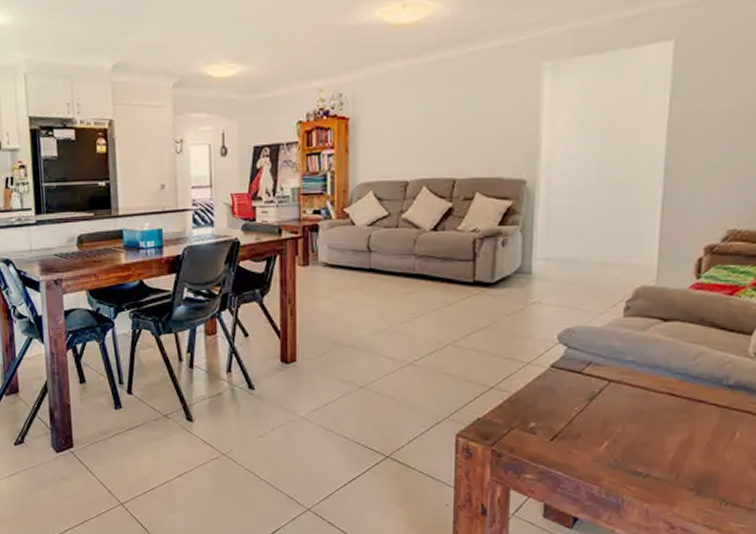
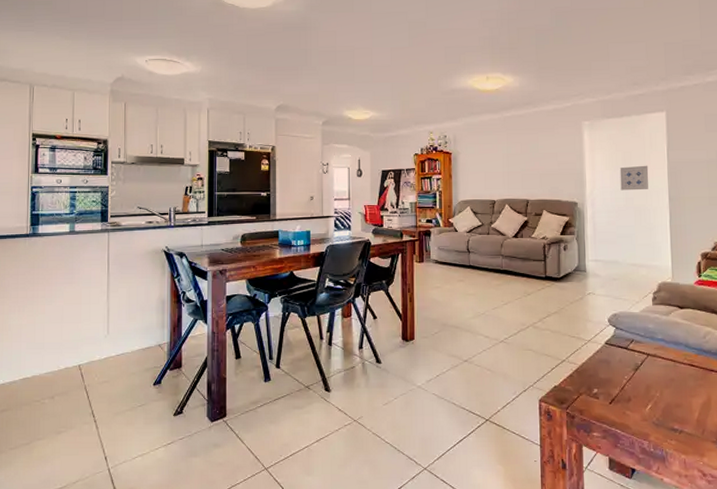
wall art: none [592,122,638,161] -> present [619,165,649,191]

